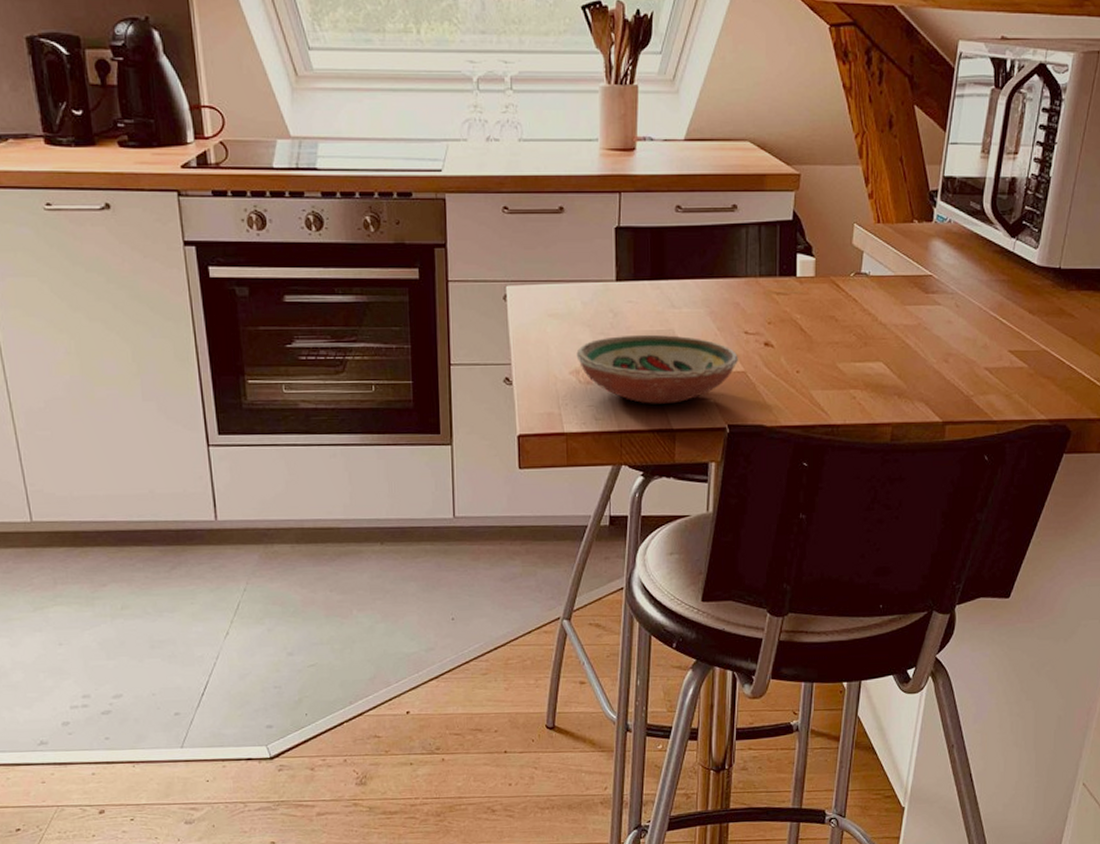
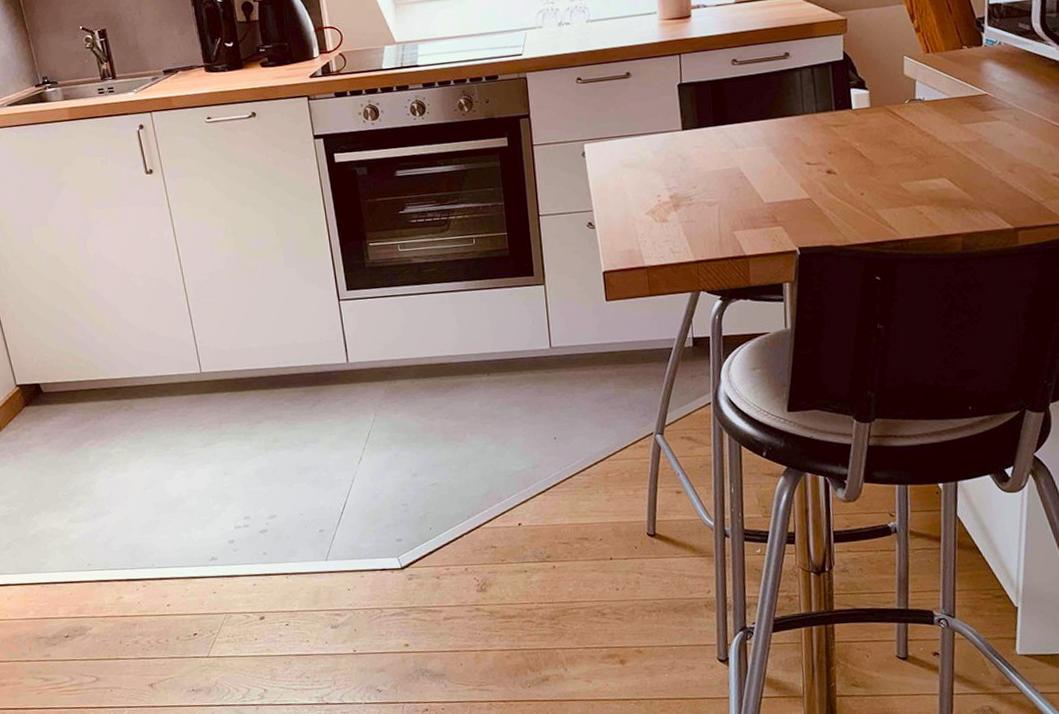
decorative bowl: present [576,334,738,404] -> none [651,172,803,235]

